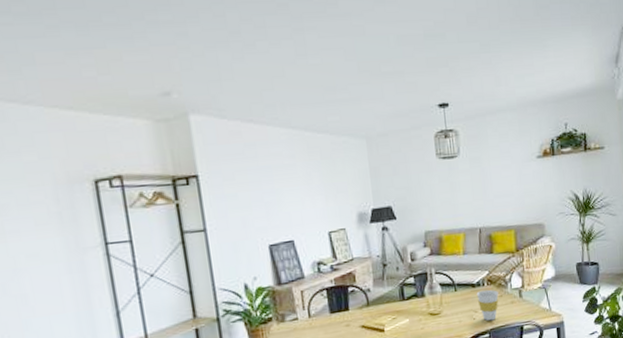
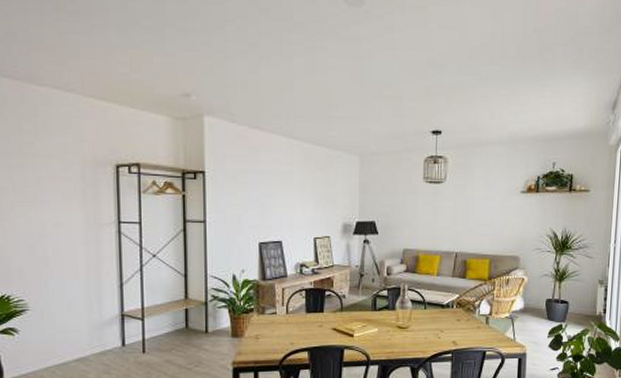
cup: present [476,289,499,321] -> none [444,312,466,342]

